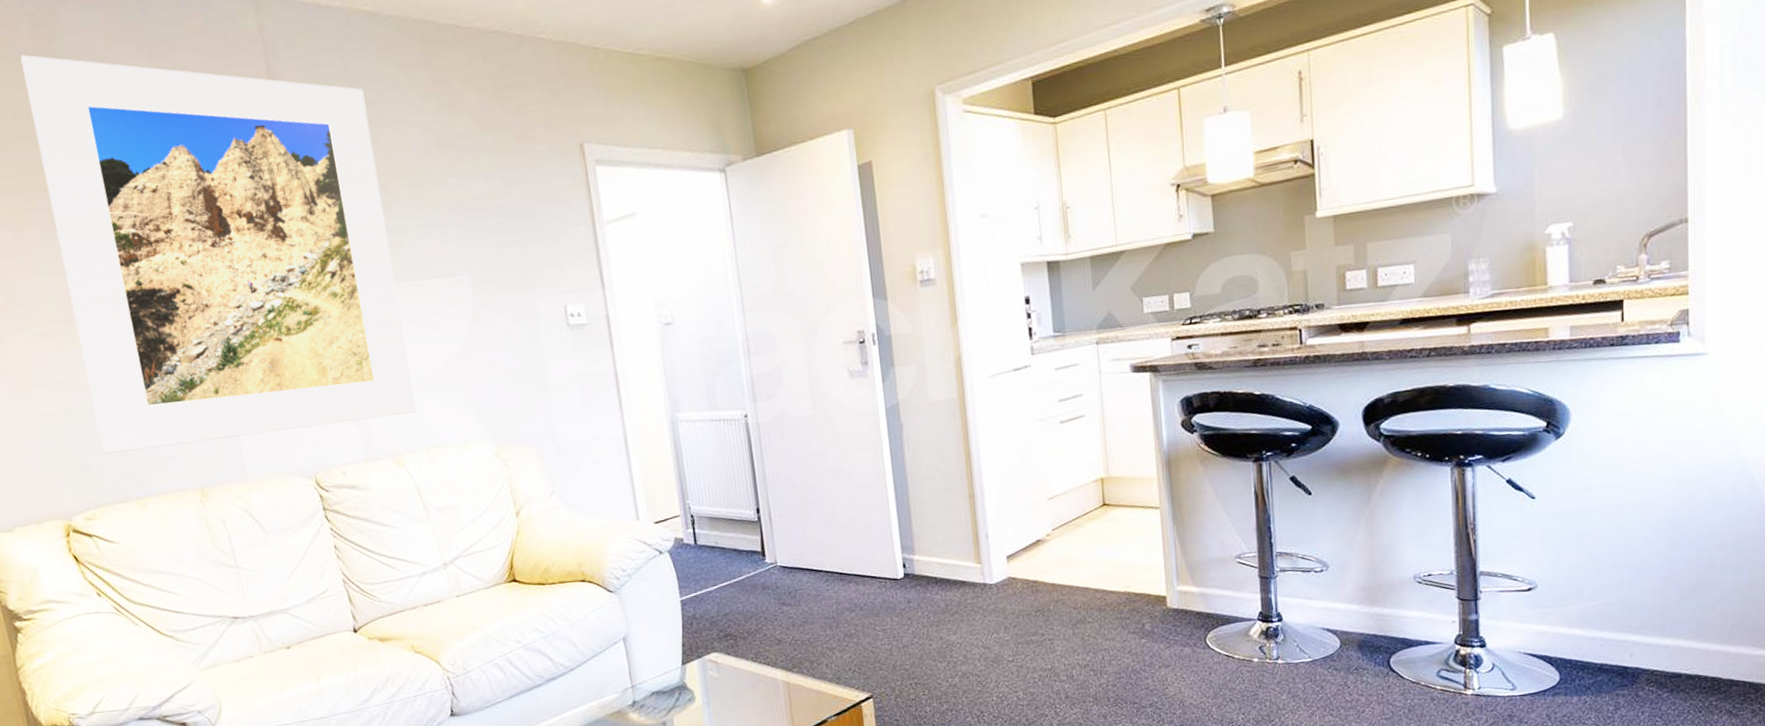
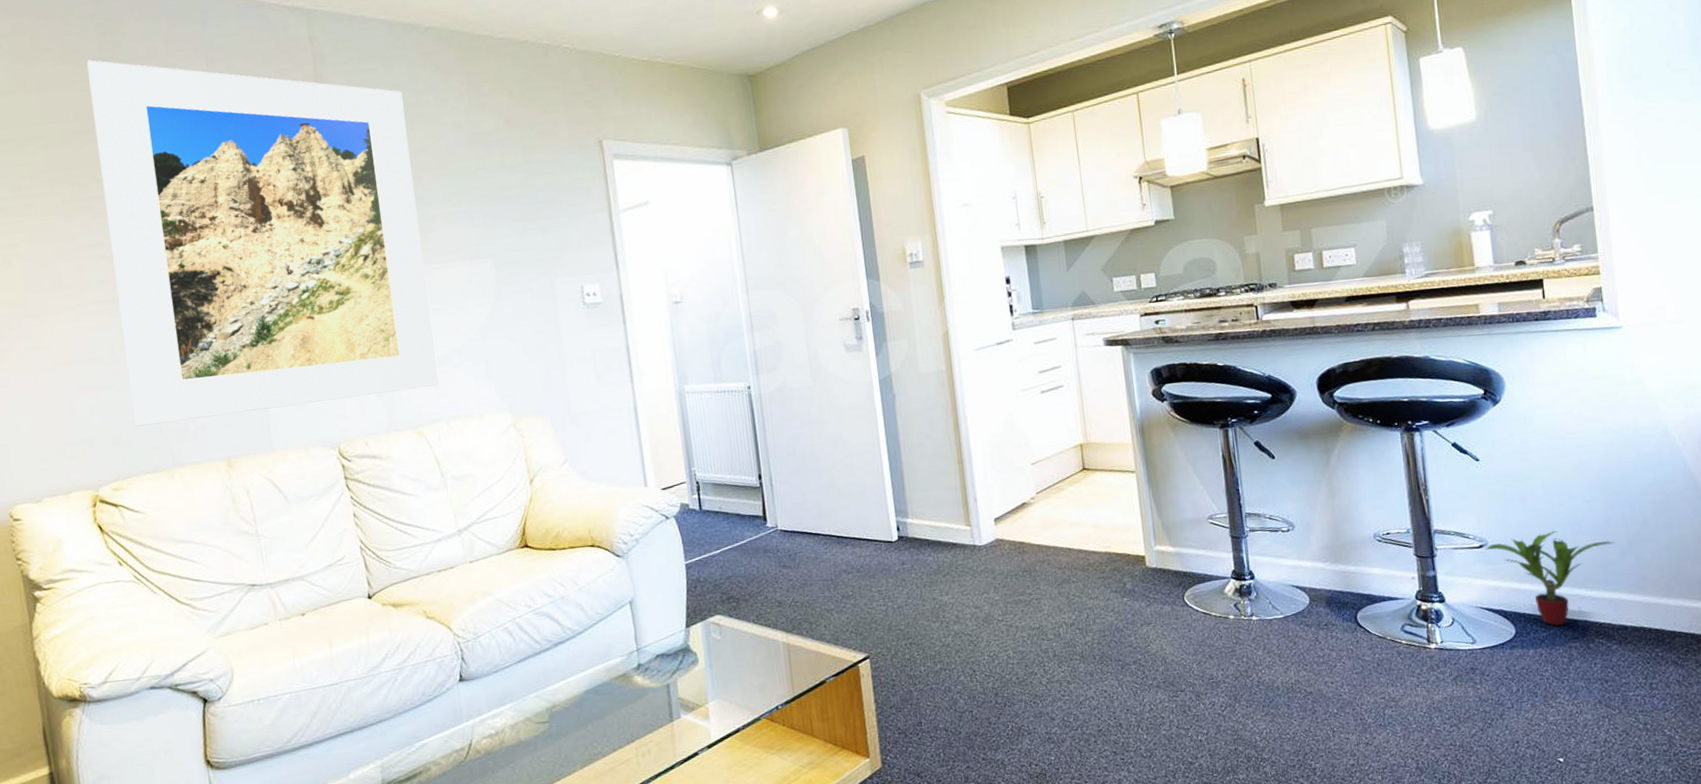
potted plant: none [1534,573,1675,673] -> present [1485,530,1614,626]

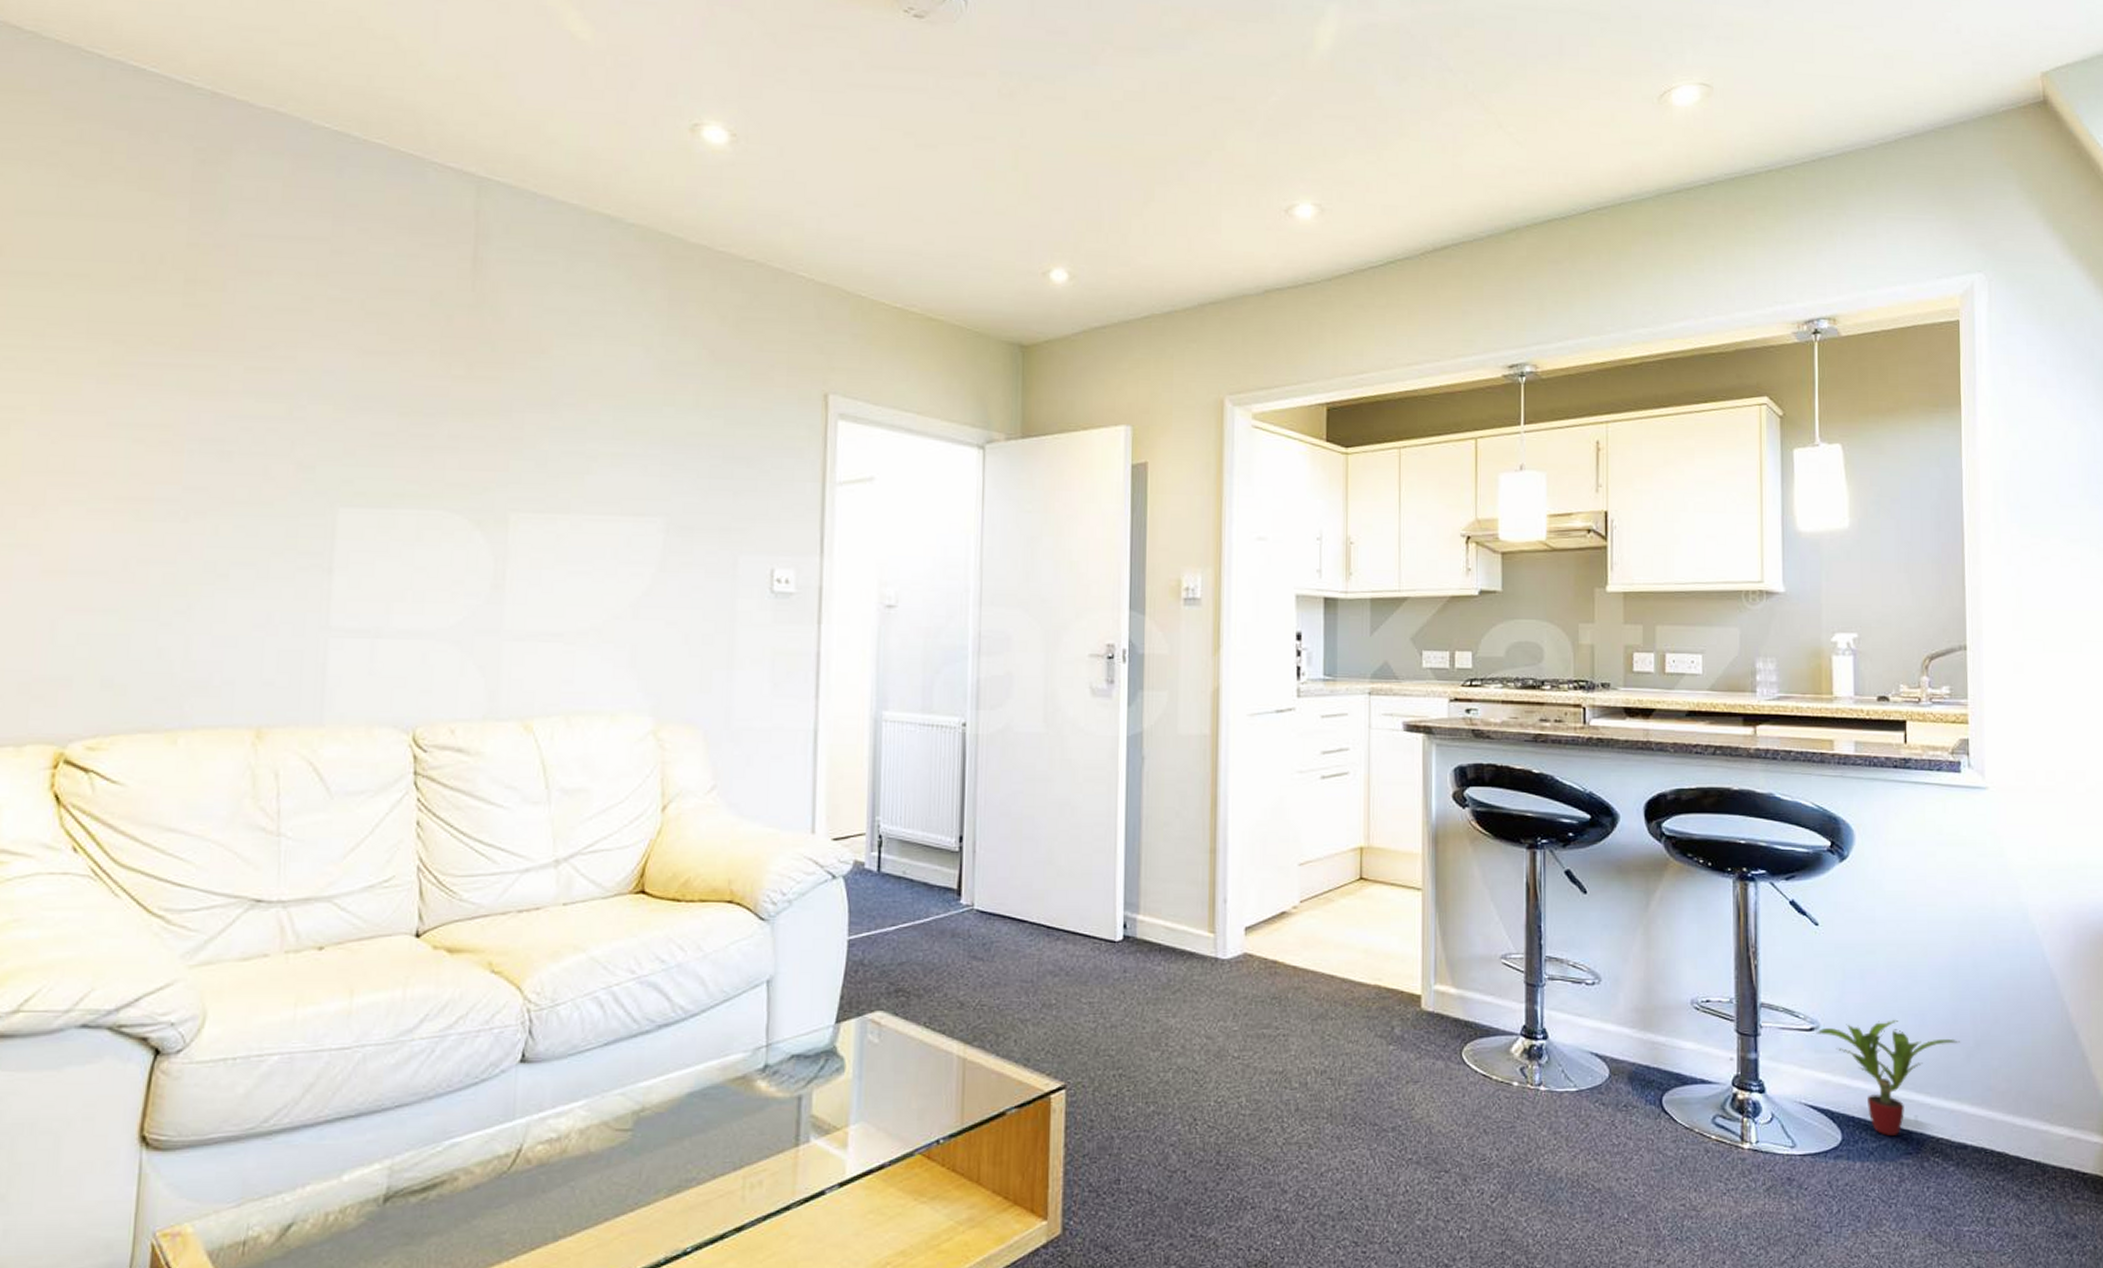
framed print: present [86,59,440,427] -> none [137,190,583,669]

